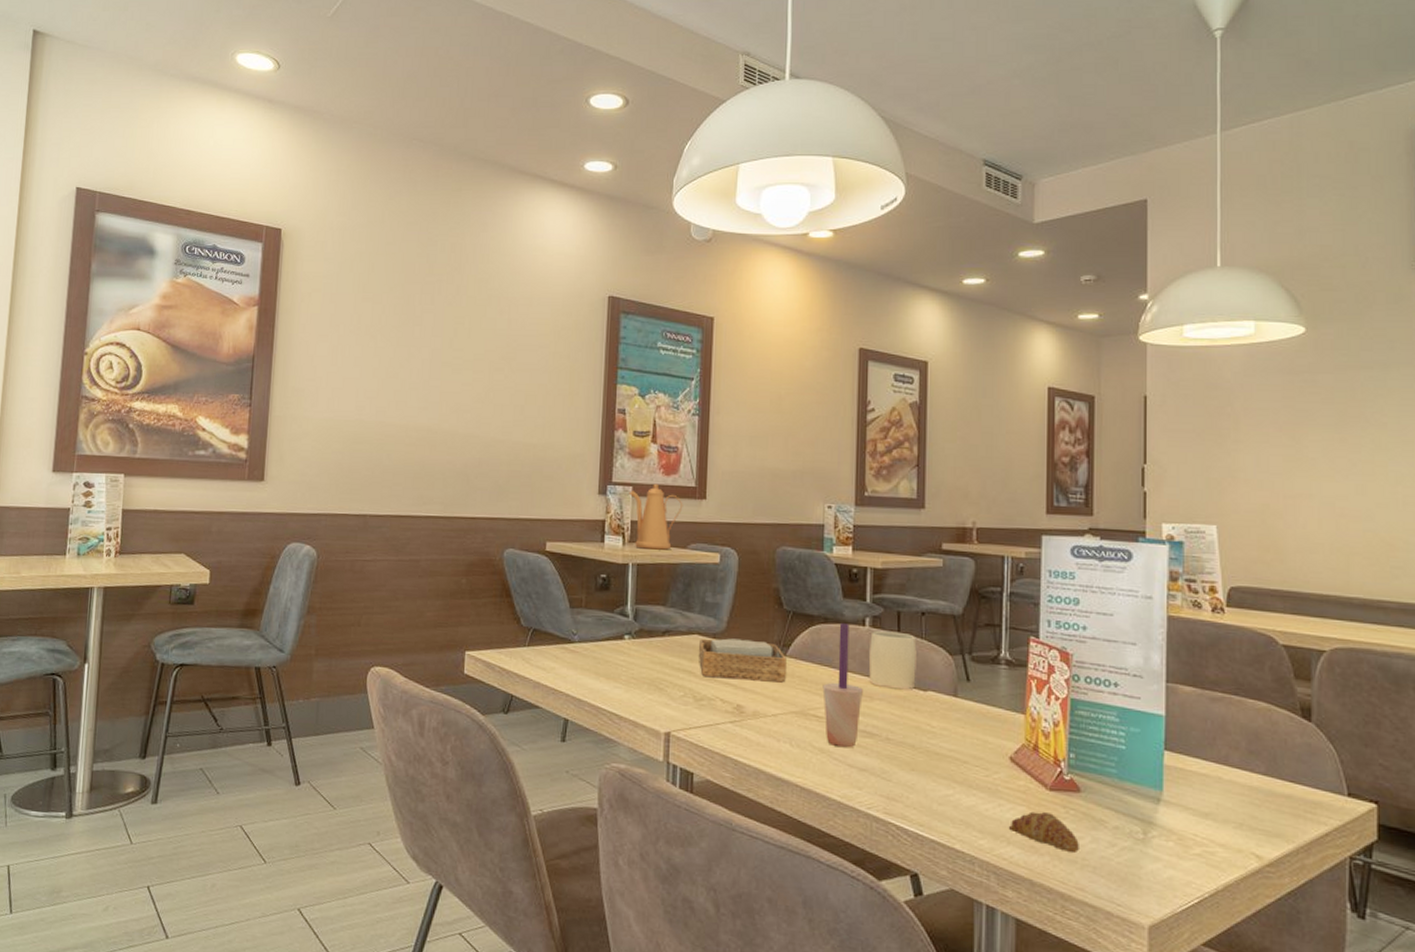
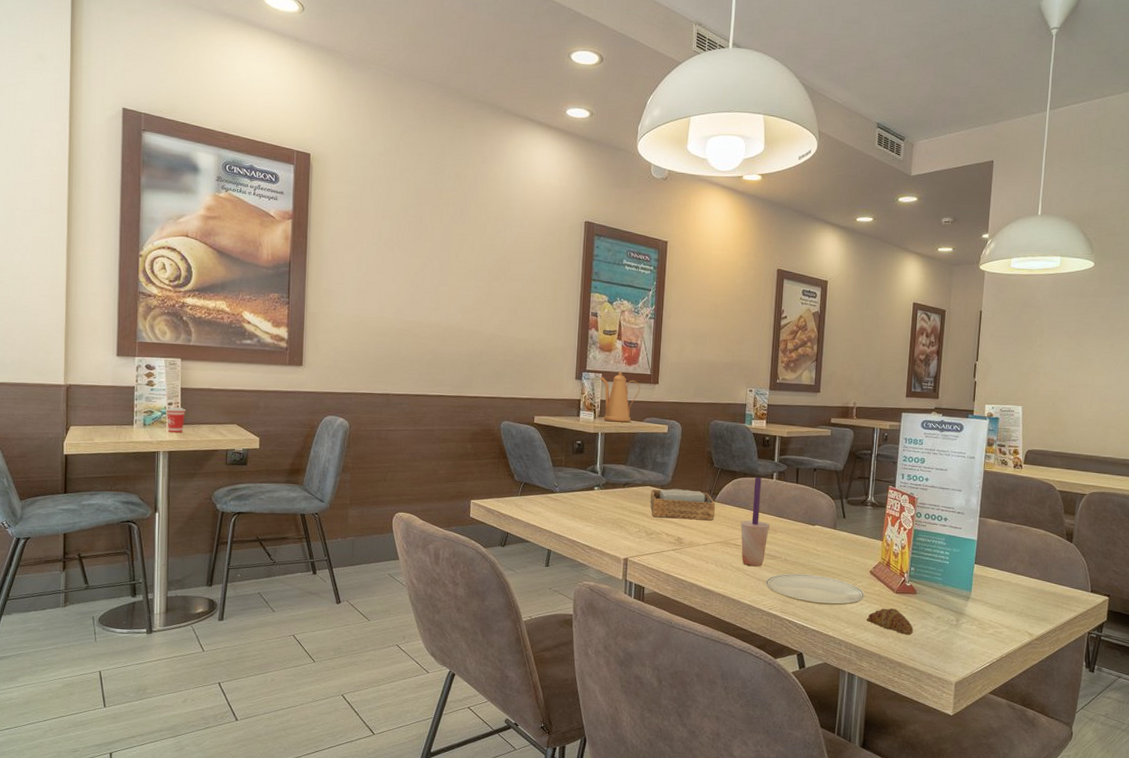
beverage cup: none [103,516,127,565] -> present [164,393,186,434]
plate: none [859,758,1005,806] -> present [765,573,865,606]
mug: present [868,630,917,690] -> none [774,482,809,525]

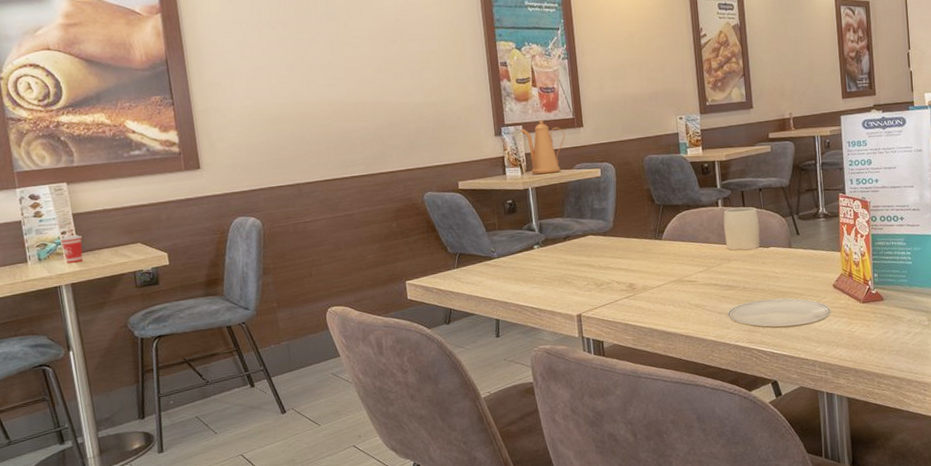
napkin holder: present [649,489,715,521] -> none [593,232,664,267]
beverage cup: present [740,476,770,567] -> none [692,206,723,301]
mug: none [774,482,809,525] -> present [723,207,761,251]
pastry: present [866,608,913,636] -> none [836,319,886,345]

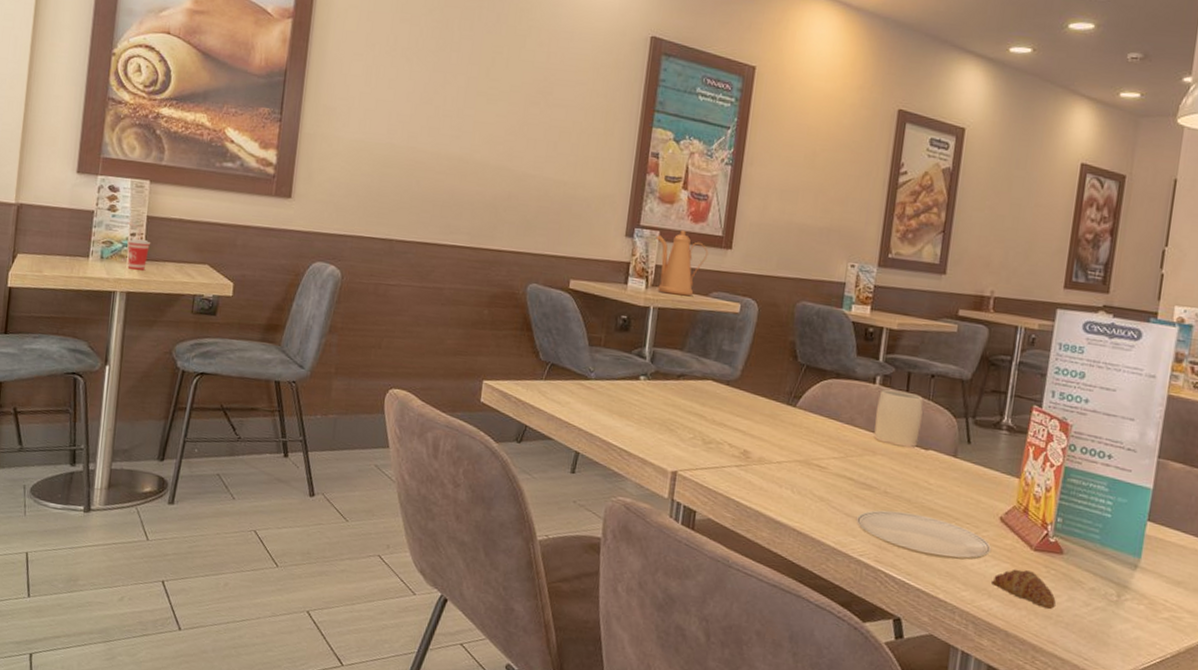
pastry: none [836,319,886,345] -> present [990,569,1056,610]

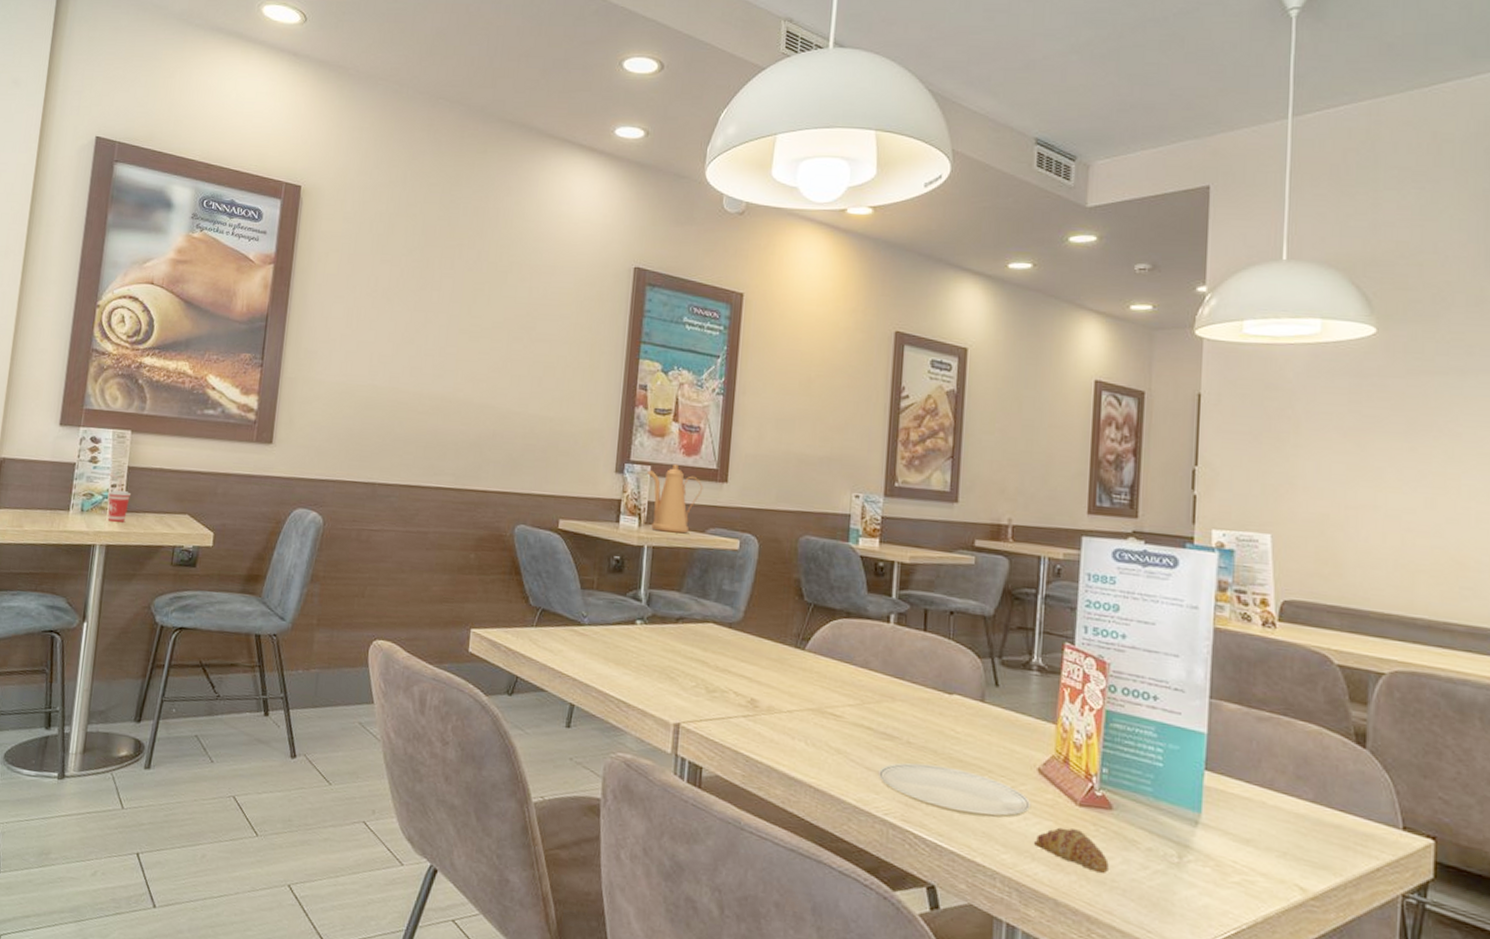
mug: present [873,389,924,448] -> none [891,628,944,692]

